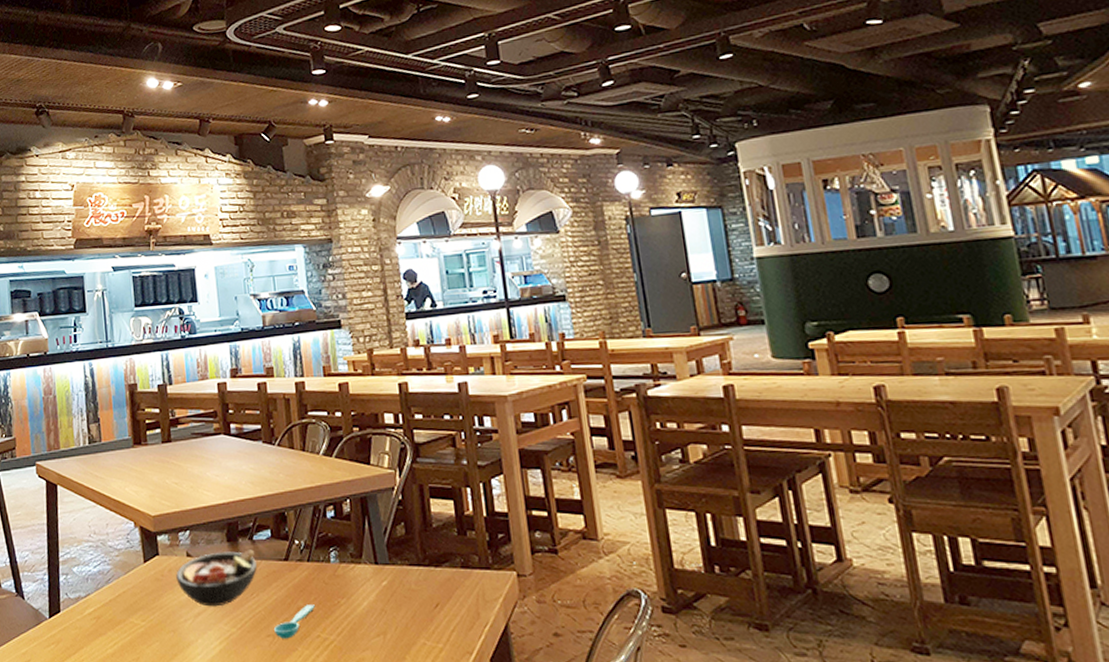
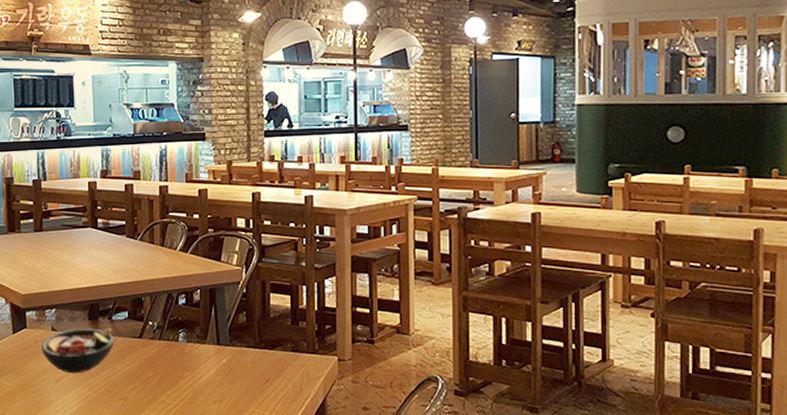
spoon: present [273,604,315,639] -> none [125,375,162,402]

